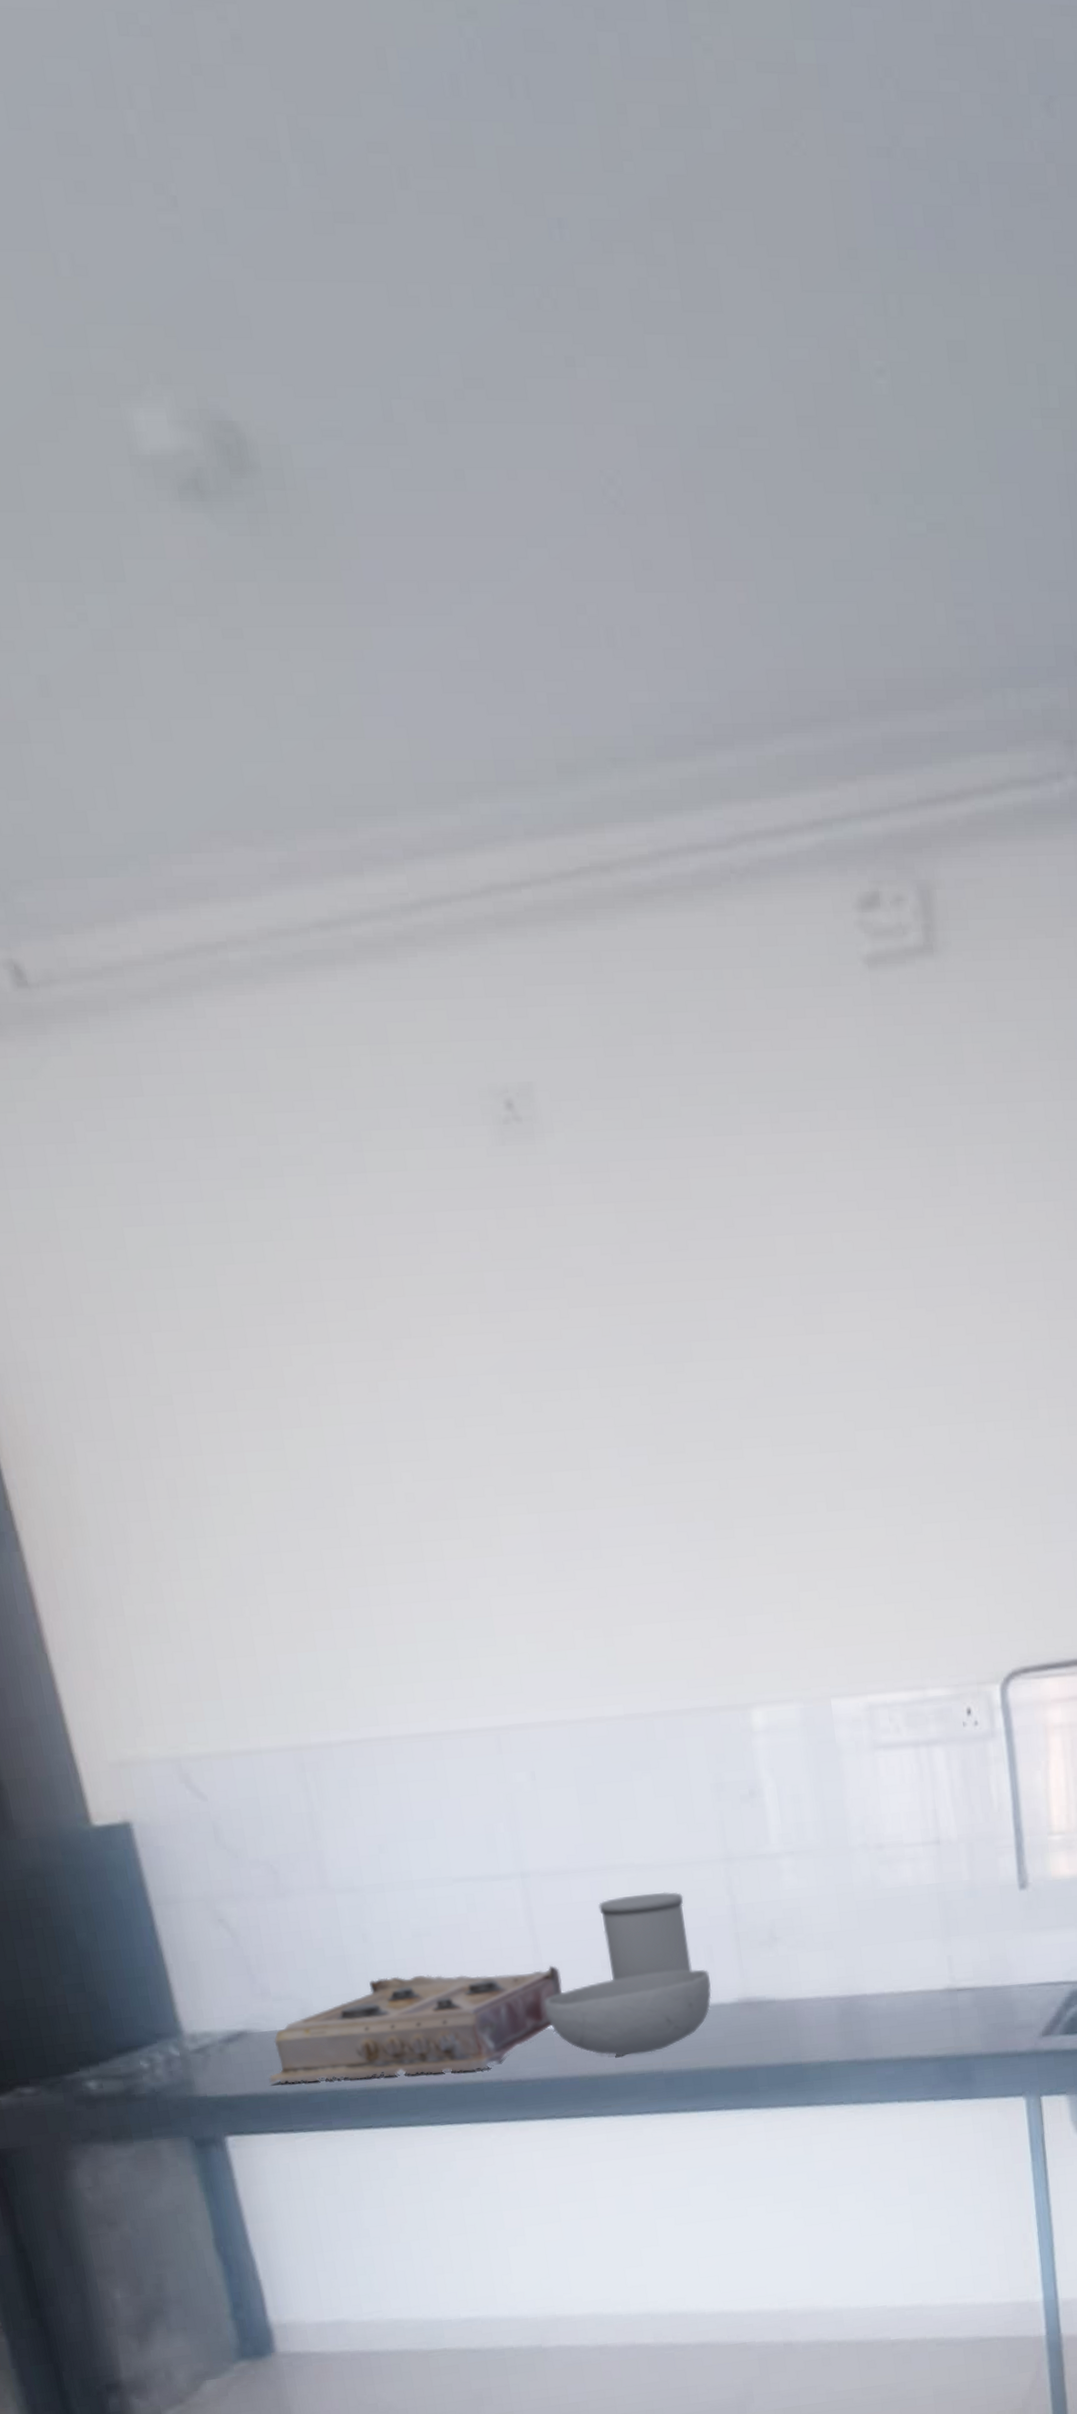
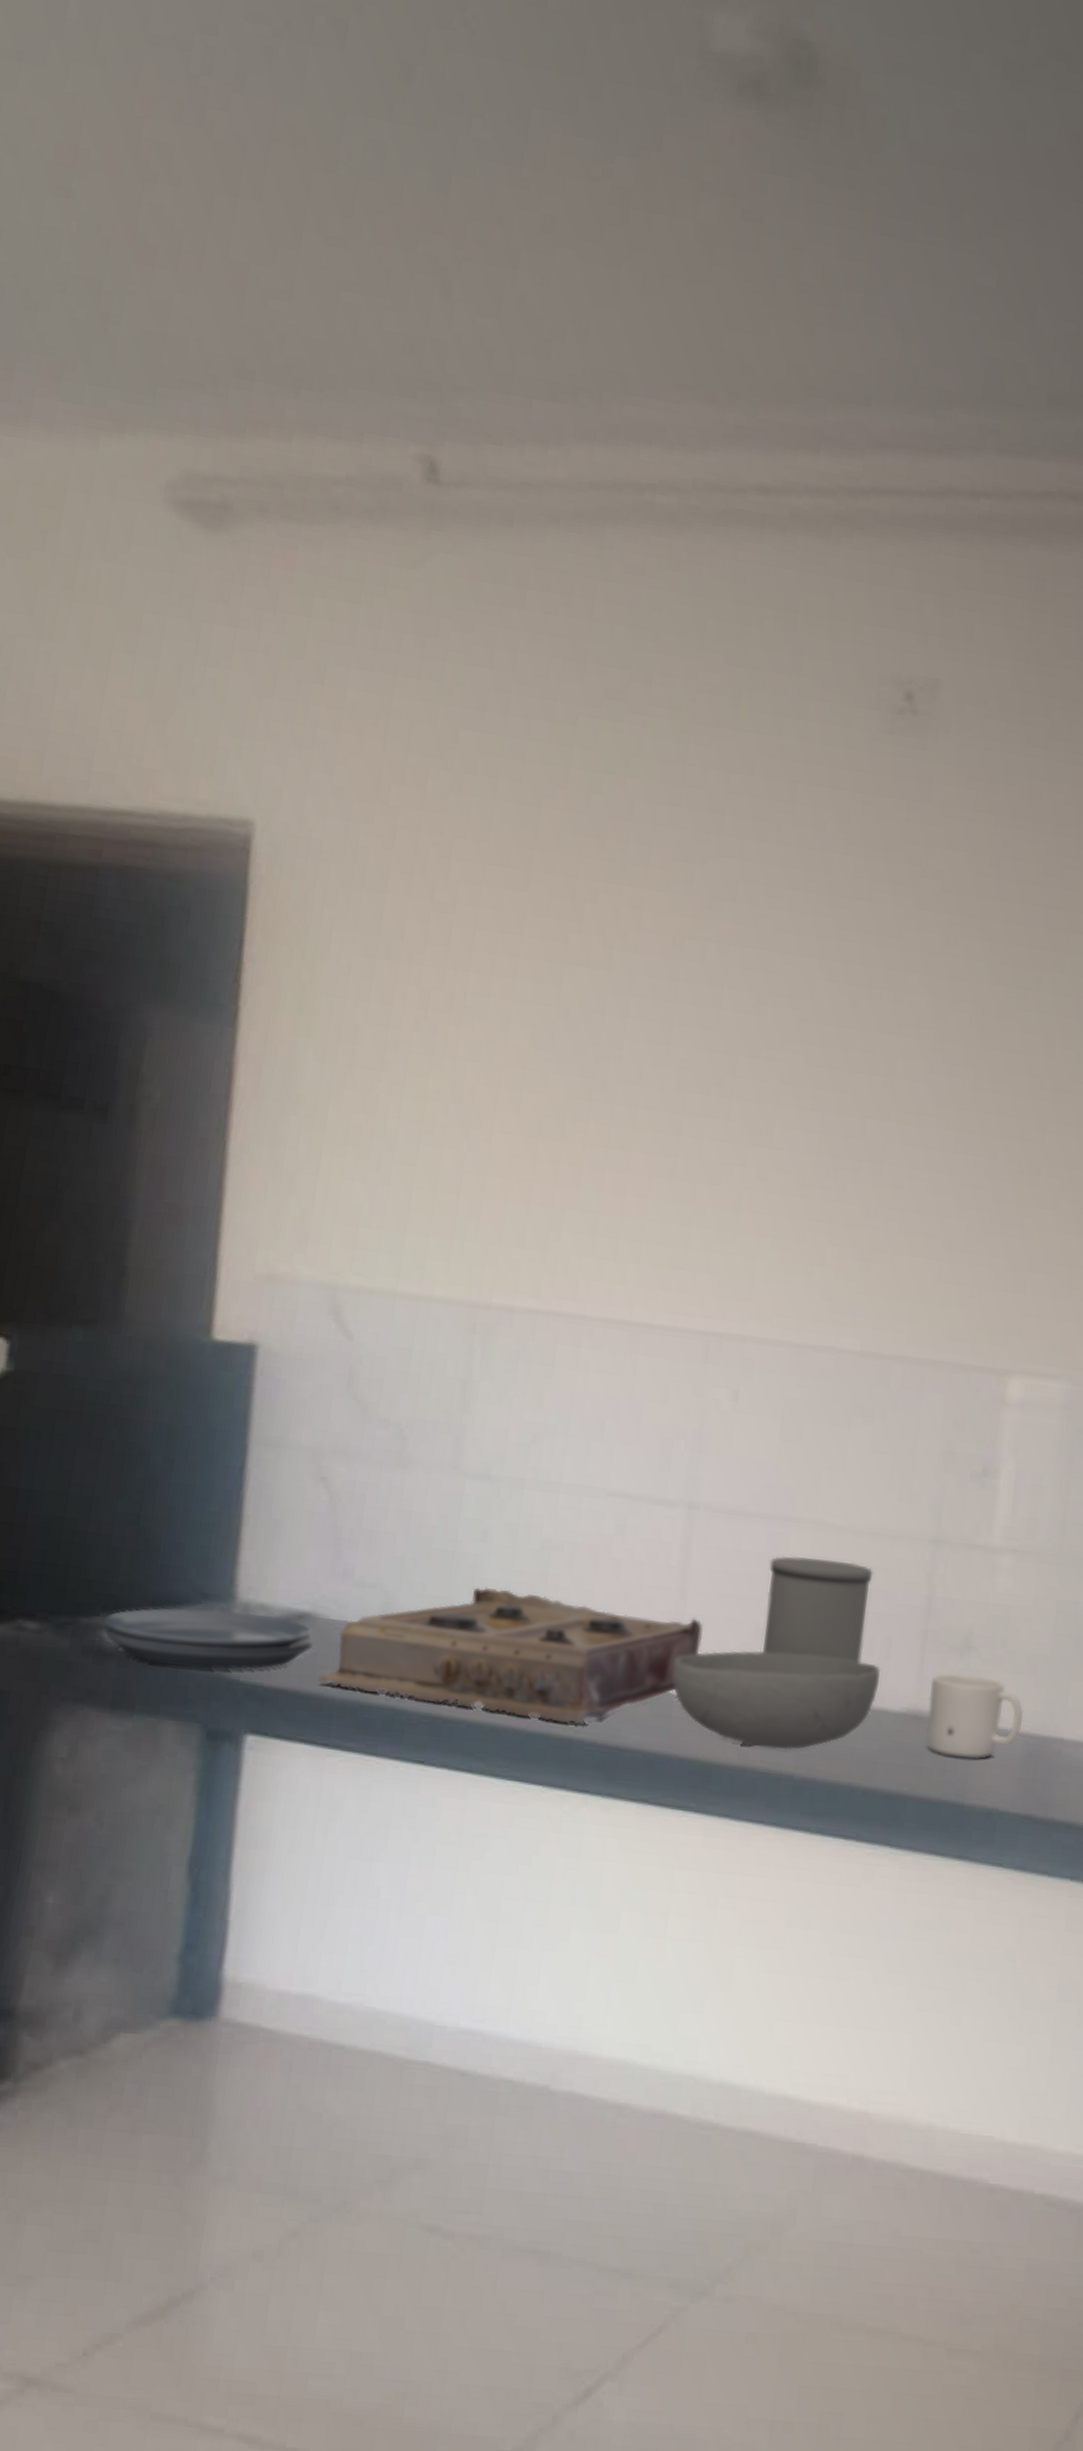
plate: none [83,2038,256,2098] -> present [103,1607,313,1670]
mug: none [751,1959,832,2029] -> present [925,1672,1024,1760]

